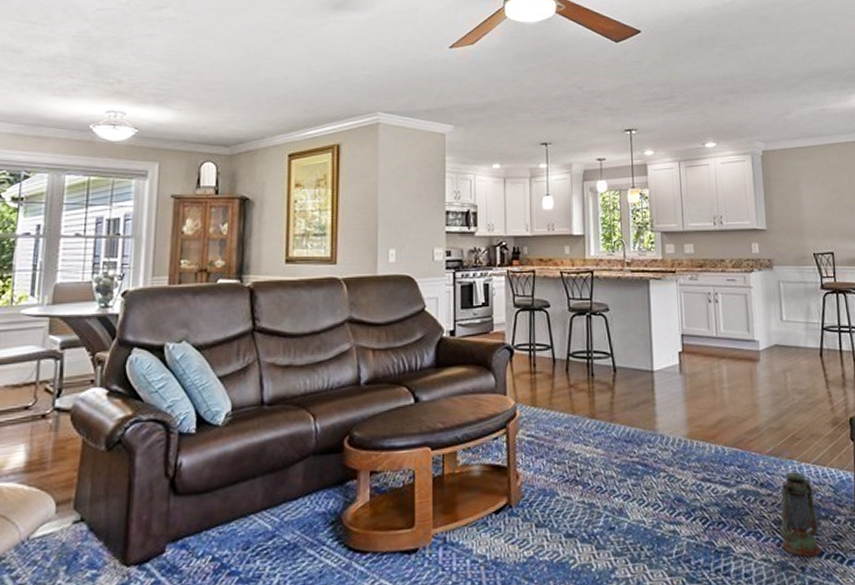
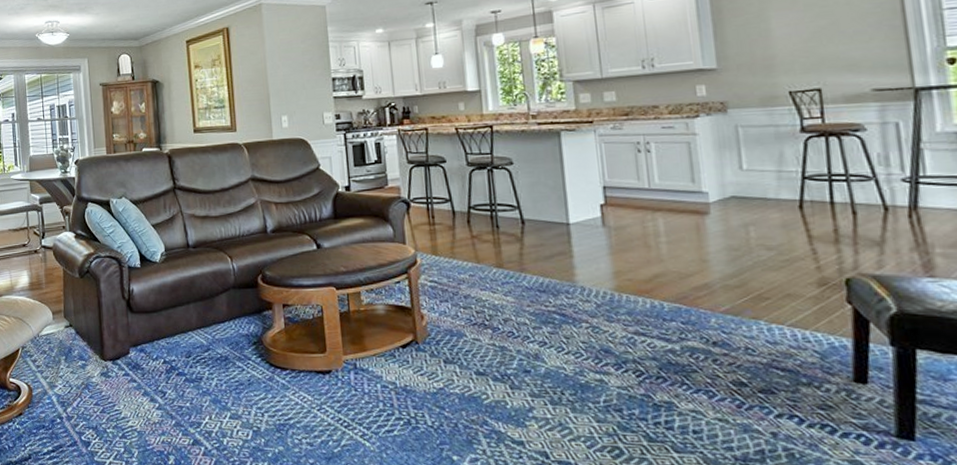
lantern: present [779,467,825,558] -> none [740,328,806,424]

